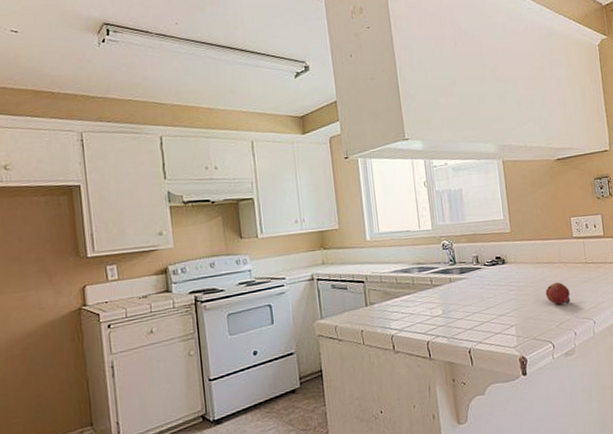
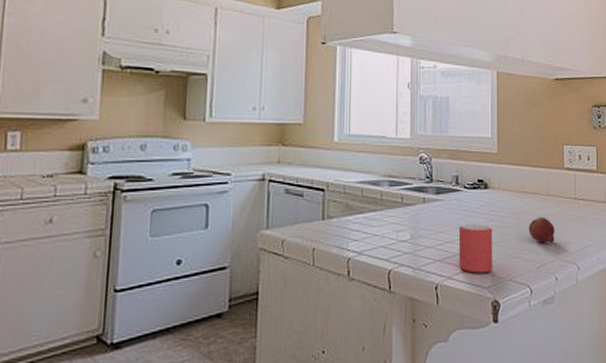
mug: none [483,294,518,337] -> present [458,223,493,273]

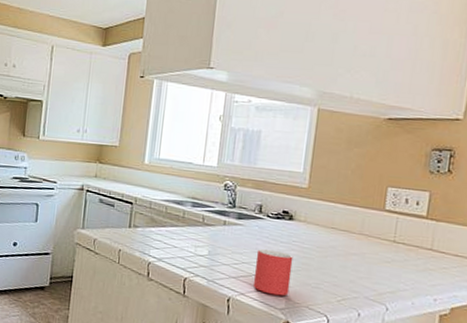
fruit: present [528,216,555,243] -> none [333,253,364,280]

